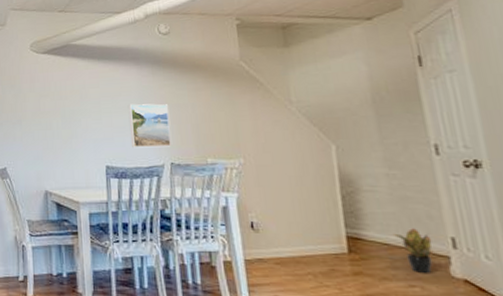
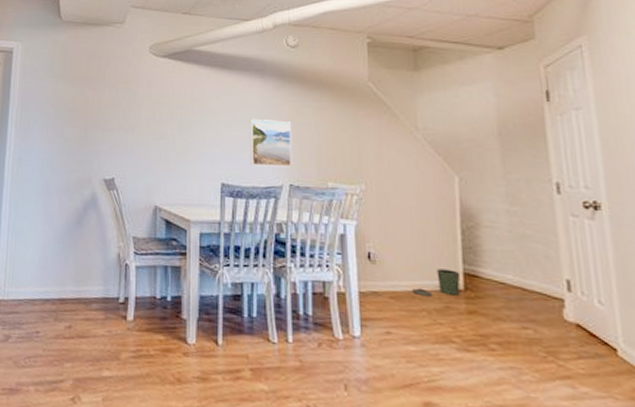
trash can: none [296,234,344,261] -> present [411,269,461,297]
potted plant: present [392,228,434,274] -> none [509,268,549,317]

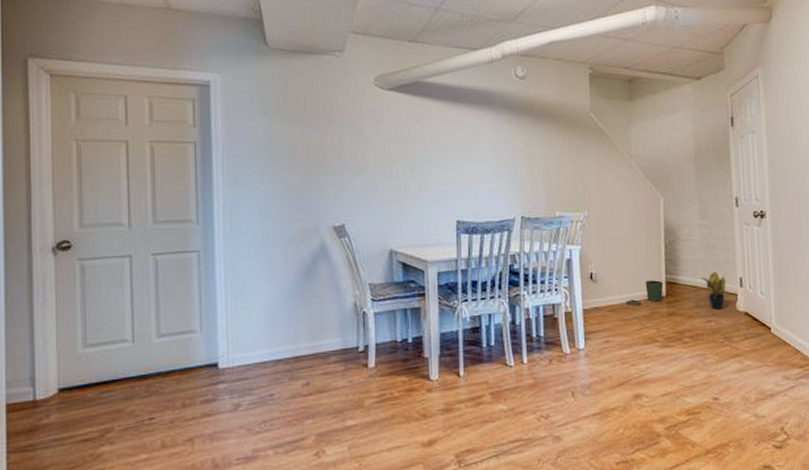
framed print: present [249,118,291,167] -> none [482,153,523,201]
potted plant: none [509,268,549,317] -> present [699,271,727,310]

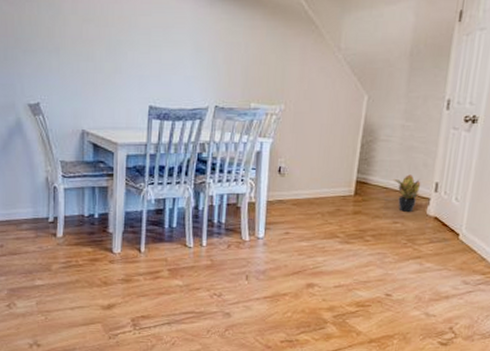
trash can: present [625,280,664,306] -> none [311,178,354,202]

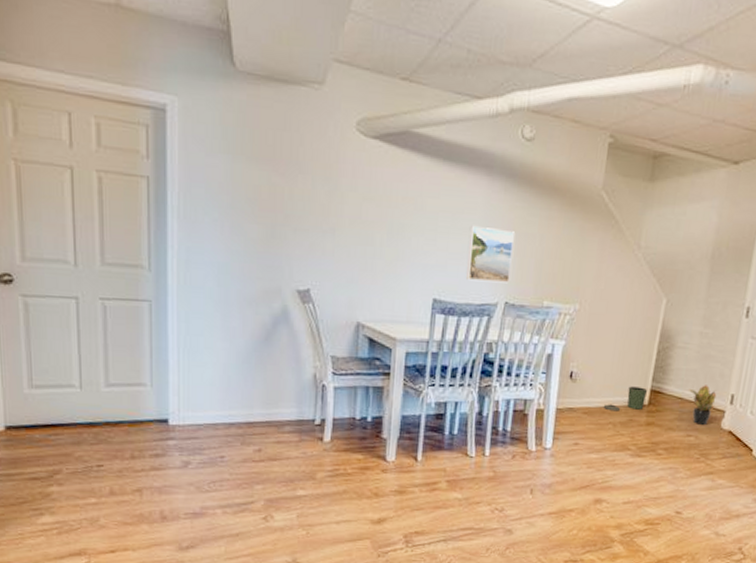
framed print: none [177,38,221,89] -> present [465,225,514,284]
trash can: none [311,178,354,202] -> present [603,386,648,411]

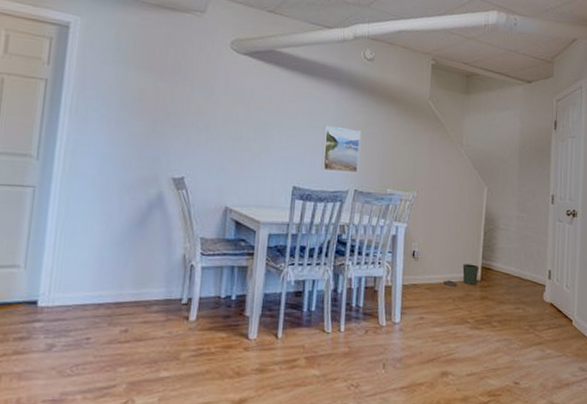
potted plant: present [688,385,717,426] -> none [512,262,537,299]

